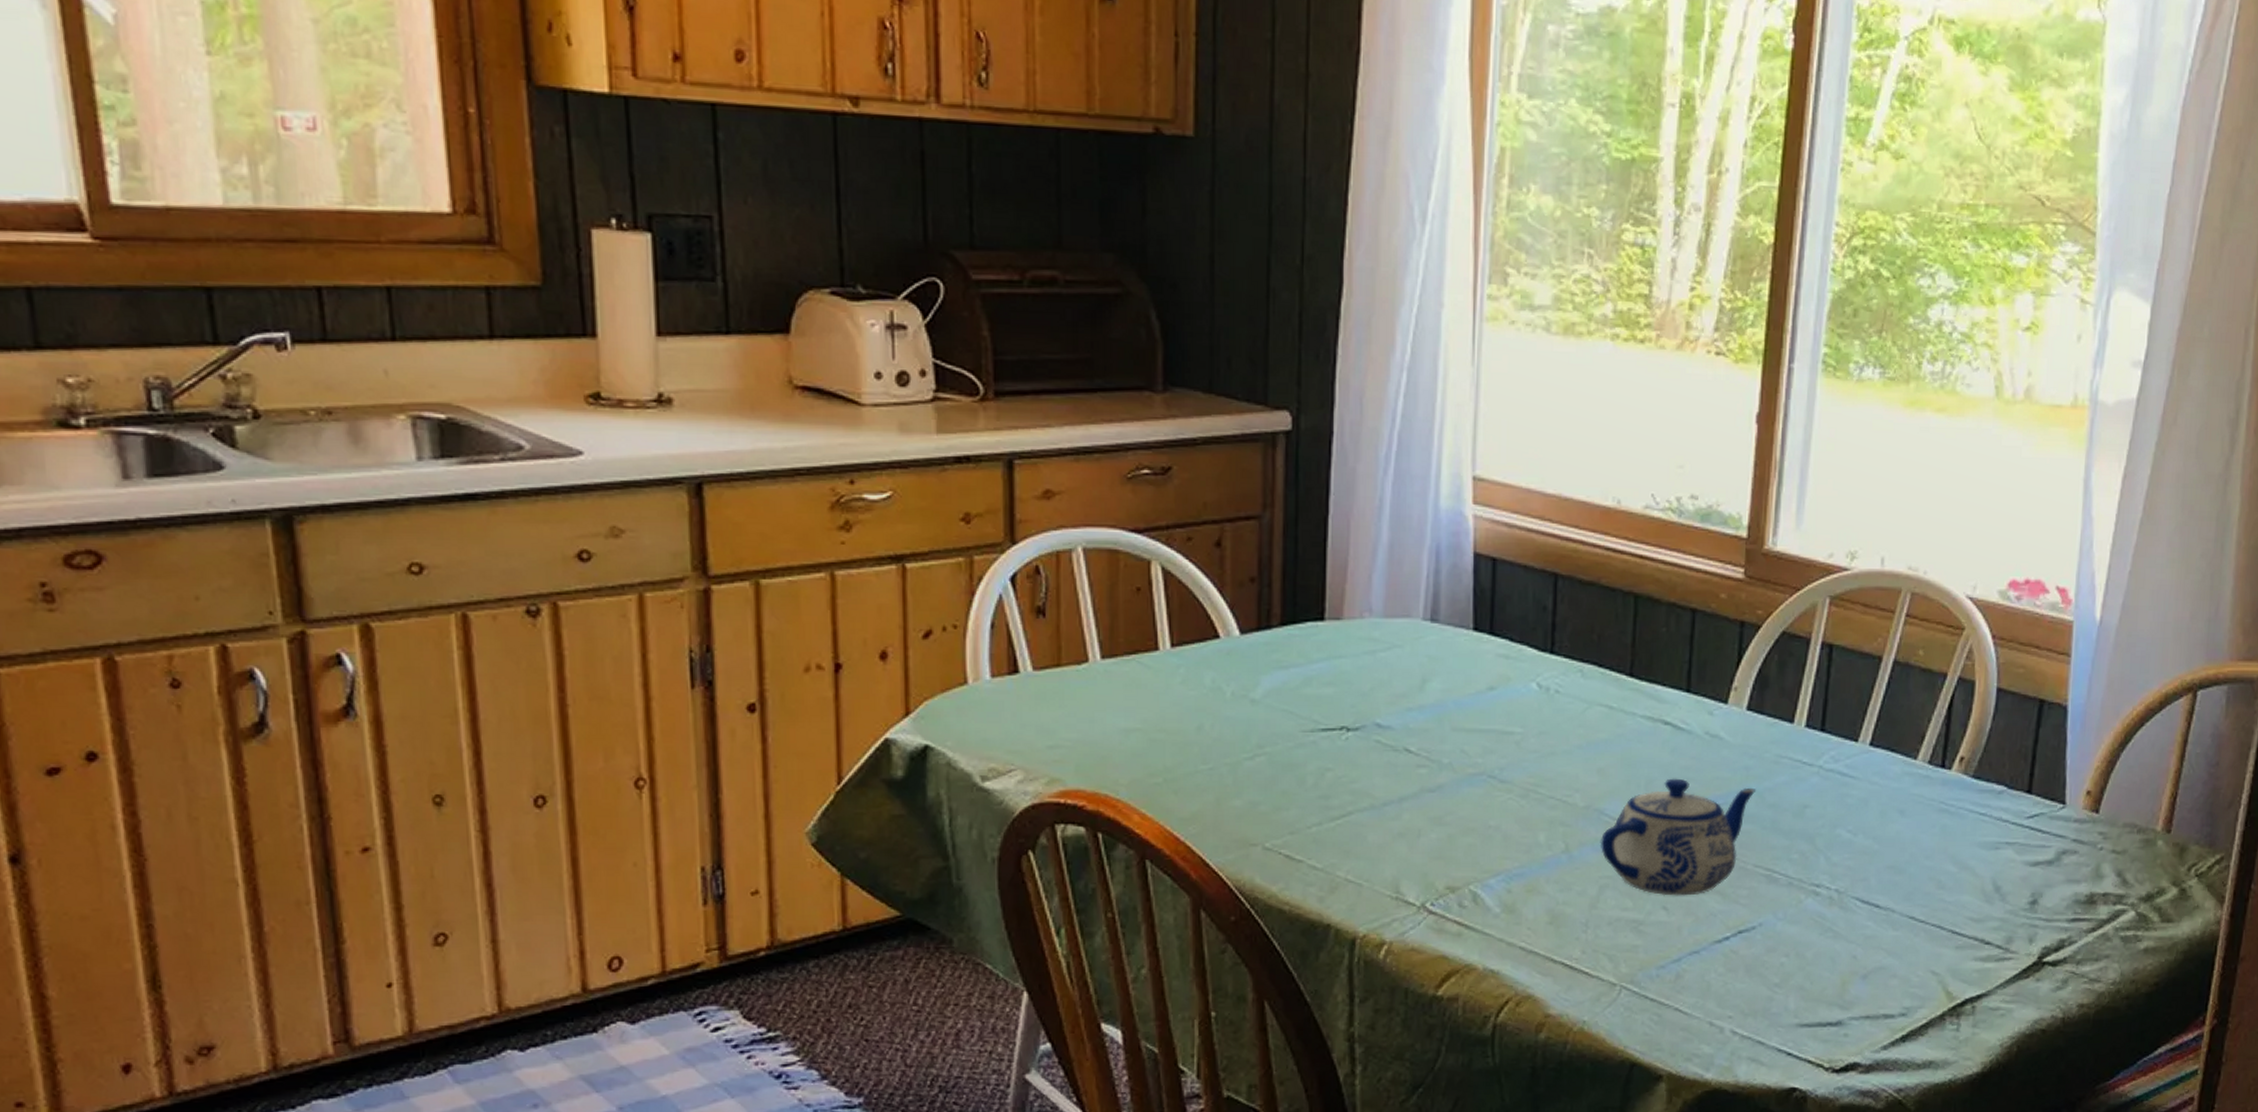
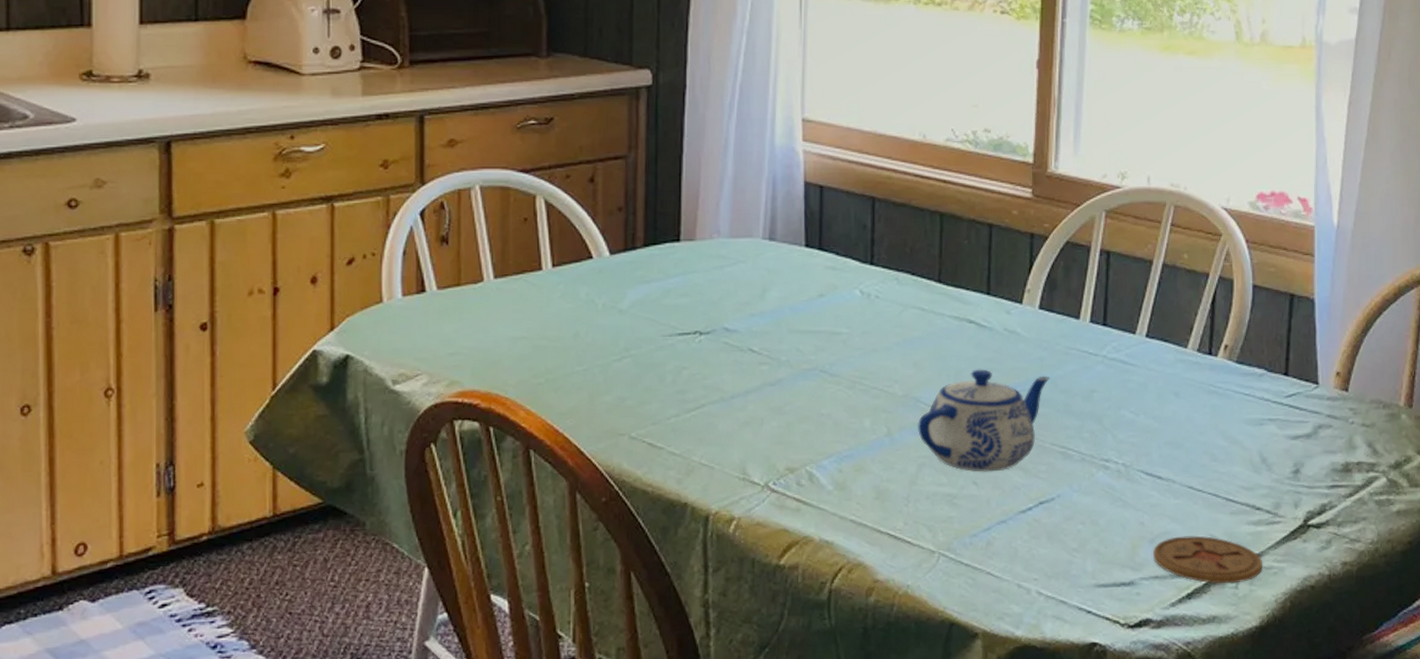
coaster: none [1864,972,1989,1026] -> present [1152,535,1262,584]

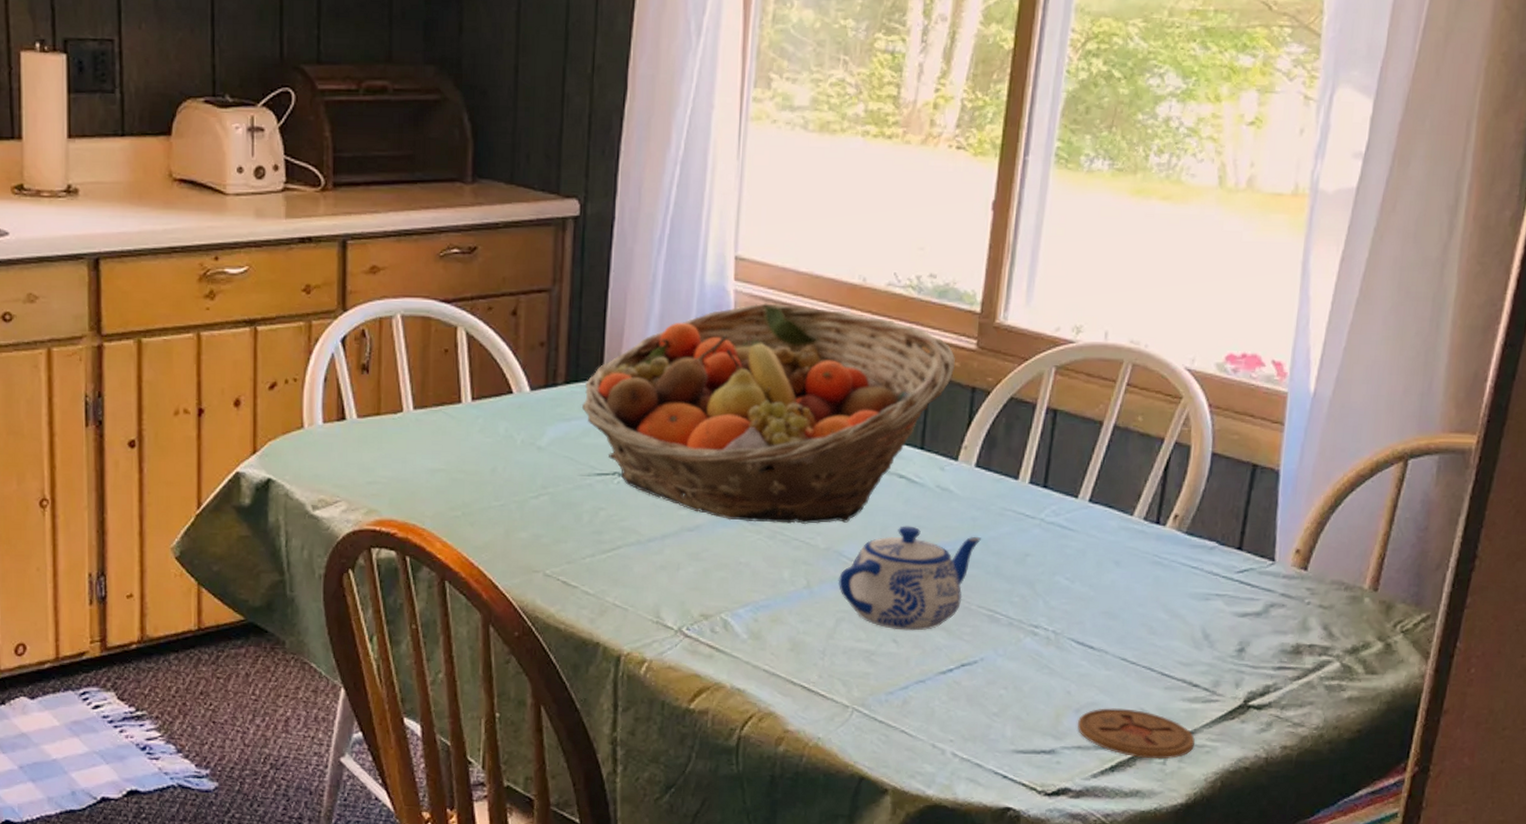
fruit basket: none [660,162,1014,374] -> present [581,303,956,525]

